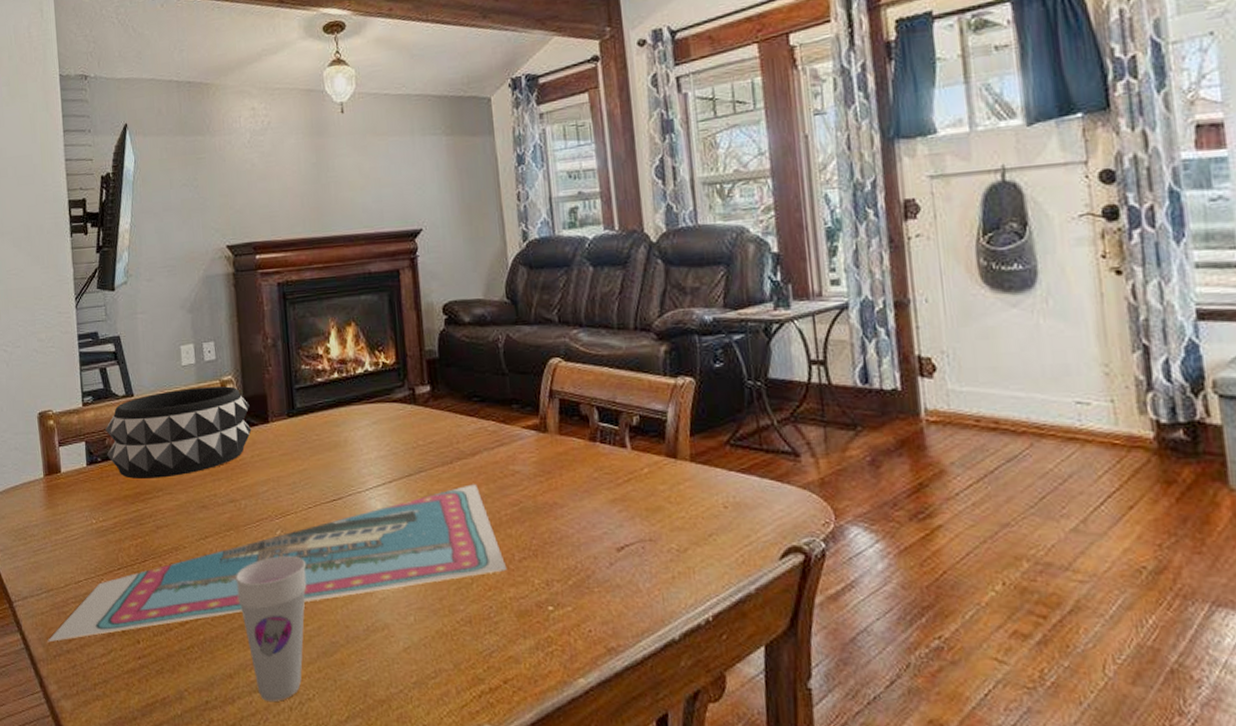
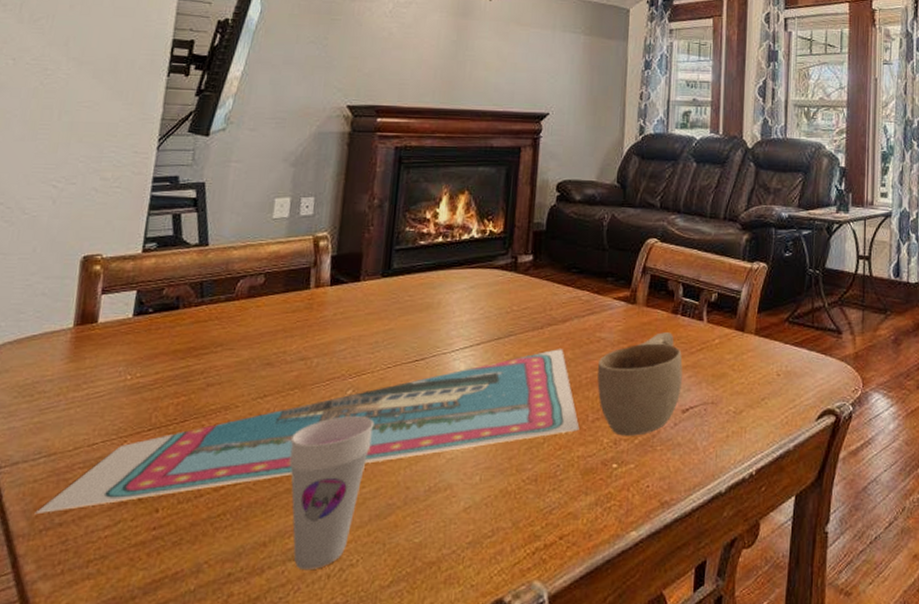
decorative bowl: present [105,386,252,479] -> none [161,241,342,333]
cup: none [516,462,613,576] -> present [597,332,683,436]

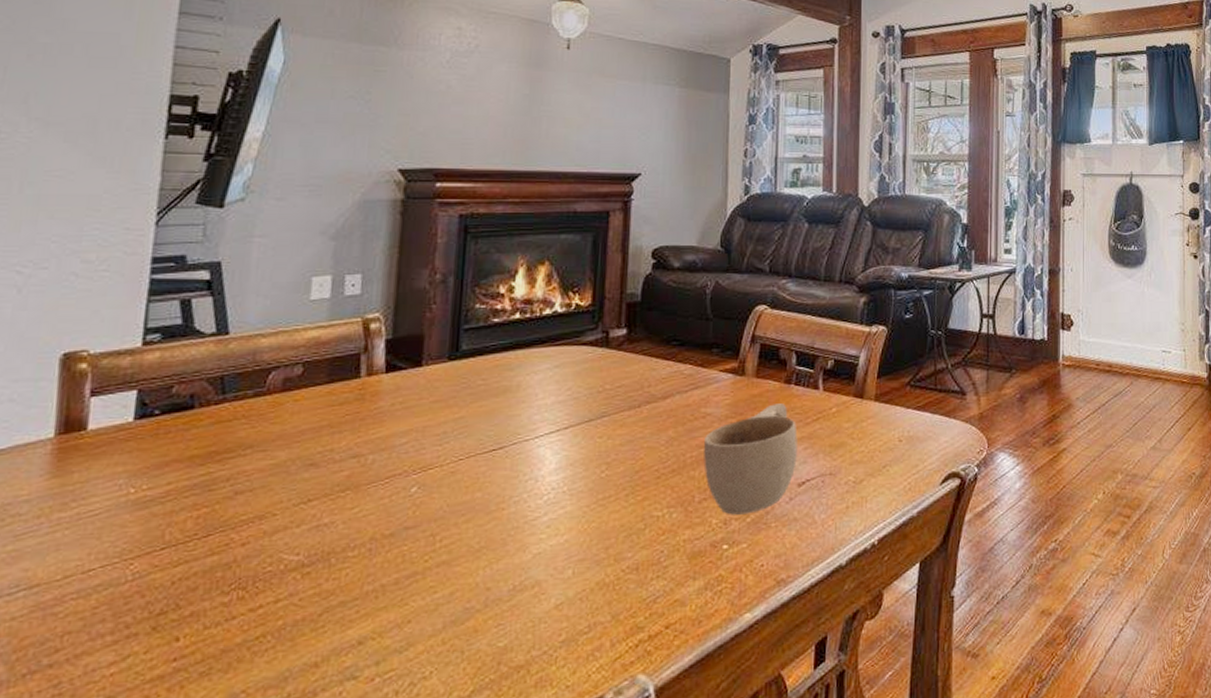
postcard: present [35,349,580,513] -> none [14,428,685,656]
cup: present [289,416,375,569] -> none [343,515,446,688]

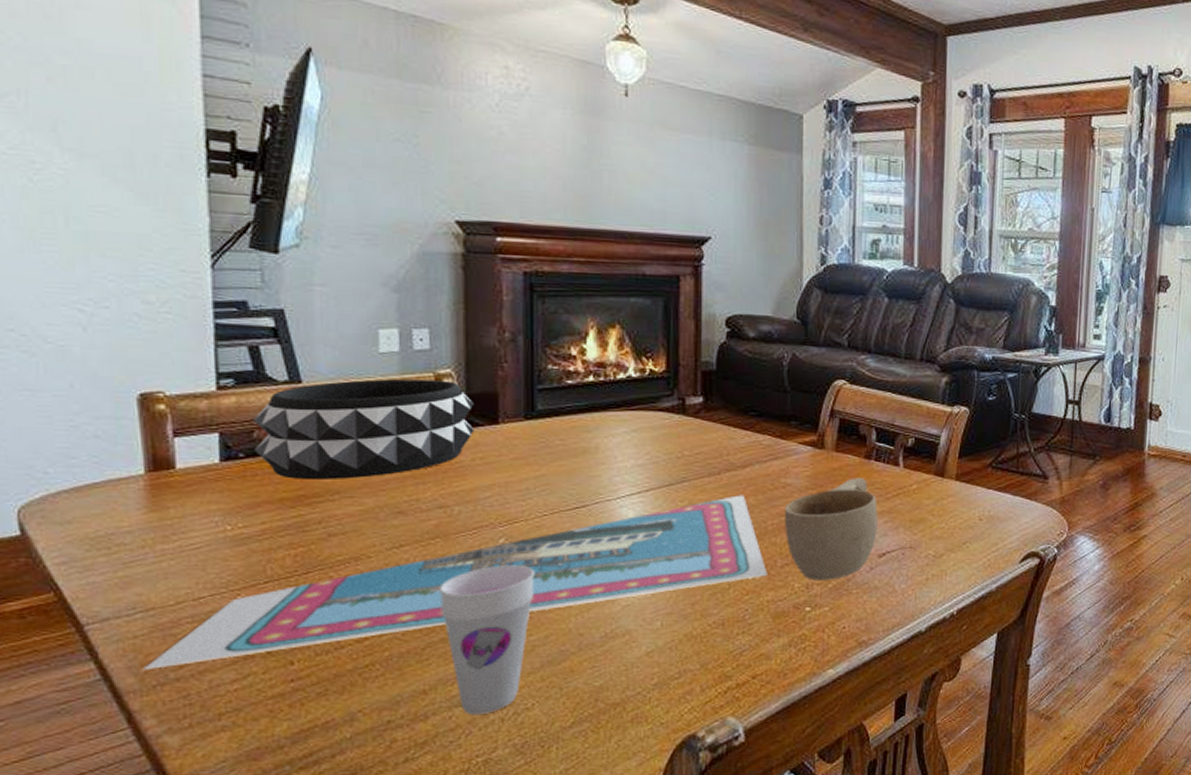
postcard: none [14,428,685,656] -> present [142,495,768,669]
decorative bowl: none [171,325,399,435] -> present [253,379,475,479]
cup: none [343,515,446,688] -> present [439,565,535,714]

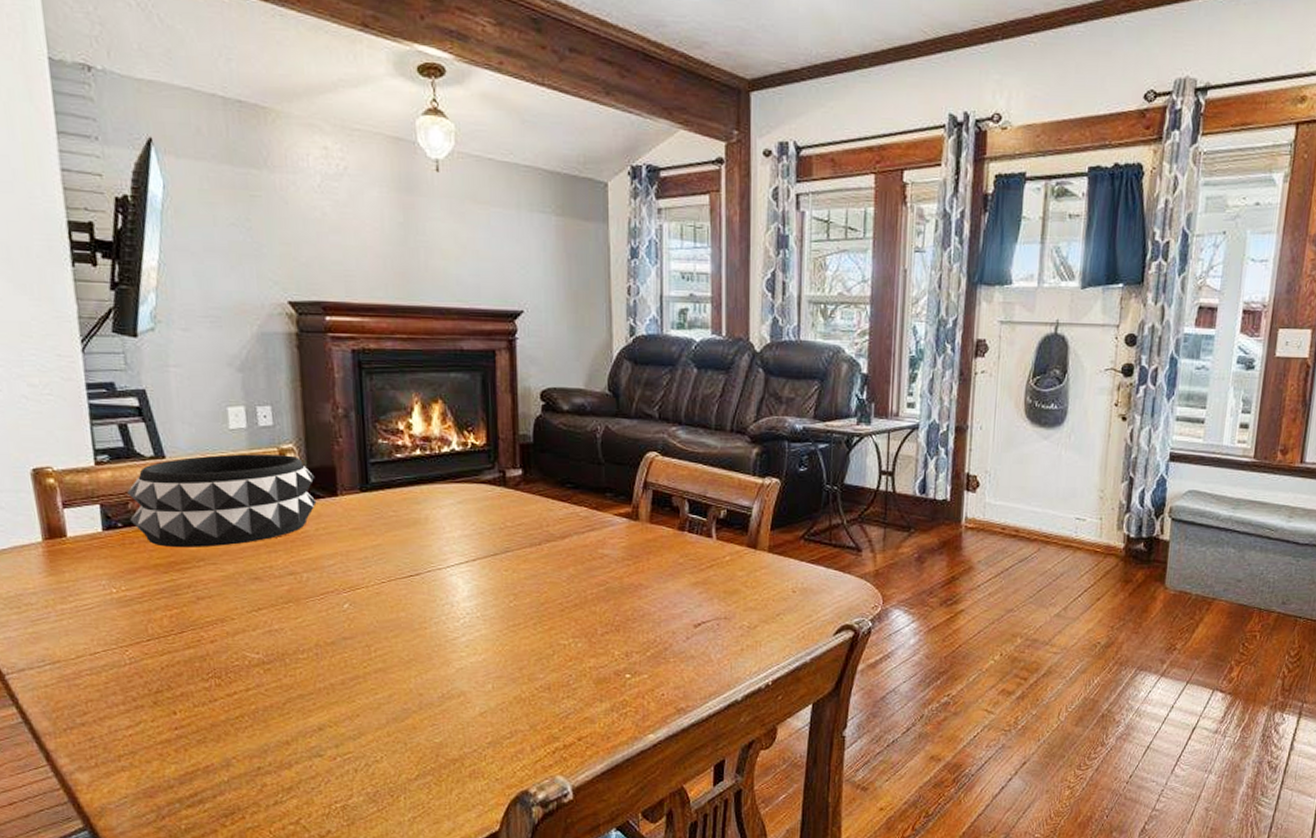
postcard: present [142,495,768,669] -> none [54,565,589,715]
cup: present [439,565,535,714] -> none [294,629,378,764]
cup: present [785,478,878,580] -> none [603,549,692,649]

